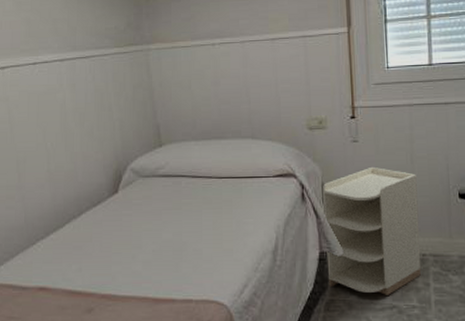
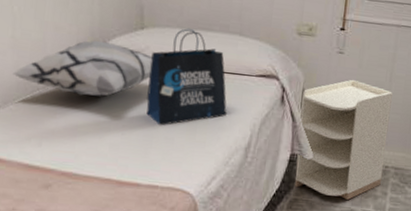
decorative pillow: none [51,163,173,218] -> present [13,40,153,97]
tote bag: none [172,140,249,239] -> present [146,28,227,126]

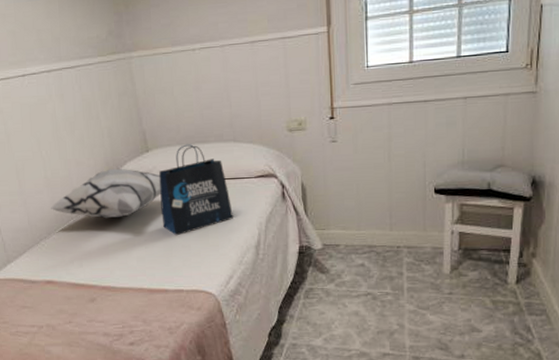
nightstand: present [295,79,392,200] -> none [301,165,395,284]

